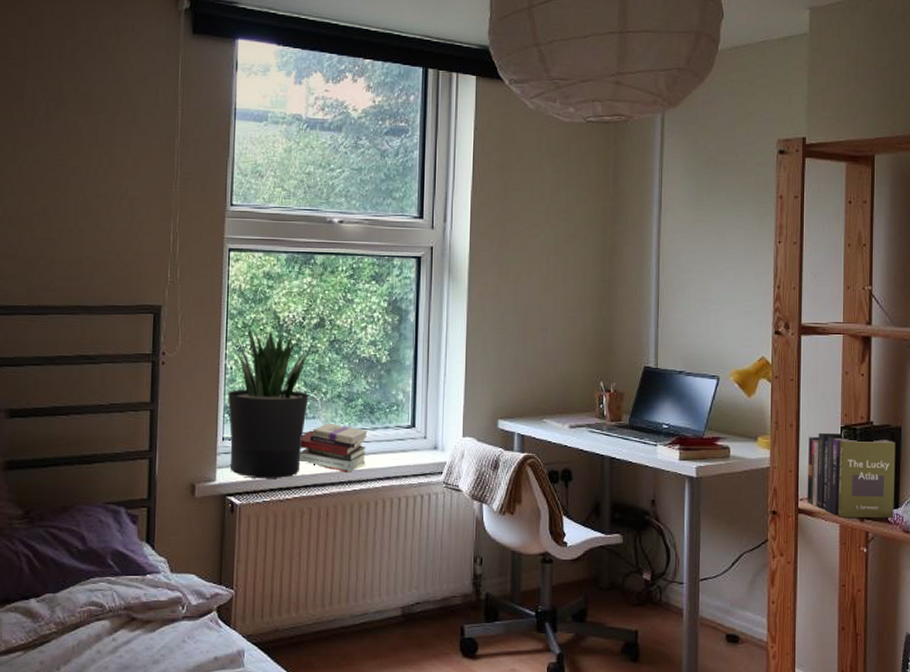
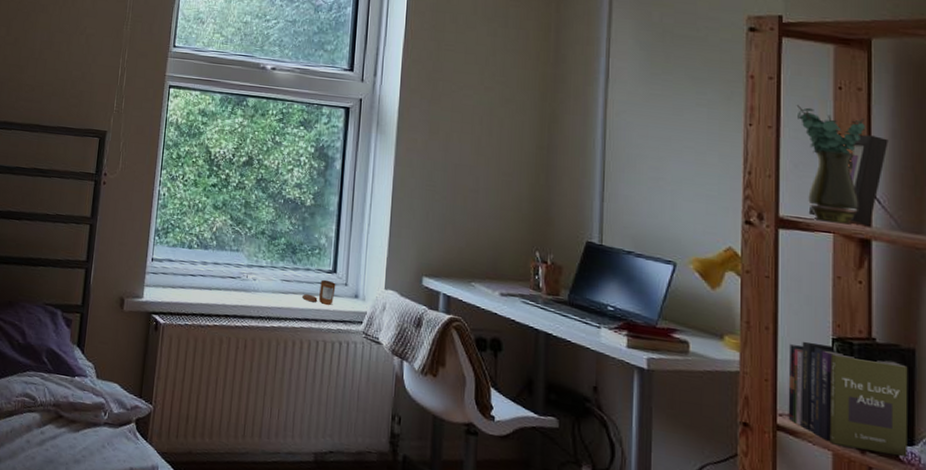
planter: present [228,320,309,478] -> none [157,152,237,305]
books: present [299,422,368,474] -> none [222,257,289,310]
candle: none [383,435,415,460] -> present [302,279,336,305]
vase: none [816,220,868,325] -> present [796,105,865,225]
picture frame: none [824,243,886,324] -> present [808,134,888,226]

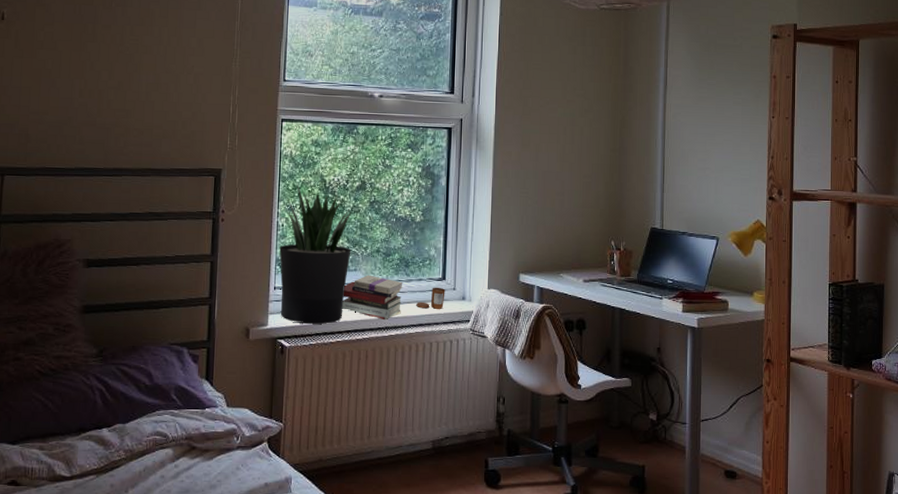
planter: none [157,152,237,305] -> present [279,183,352,324]
books: none [222,257,289,310] -> present [342,275,403,321]
books: present [788,341,908,458] -> none [798,289,879,368]
vase: present [796,105,865,225] -> none [806,98,854,192]
picture frame: present [808,134,888,226] -> none [814,119,869,192]

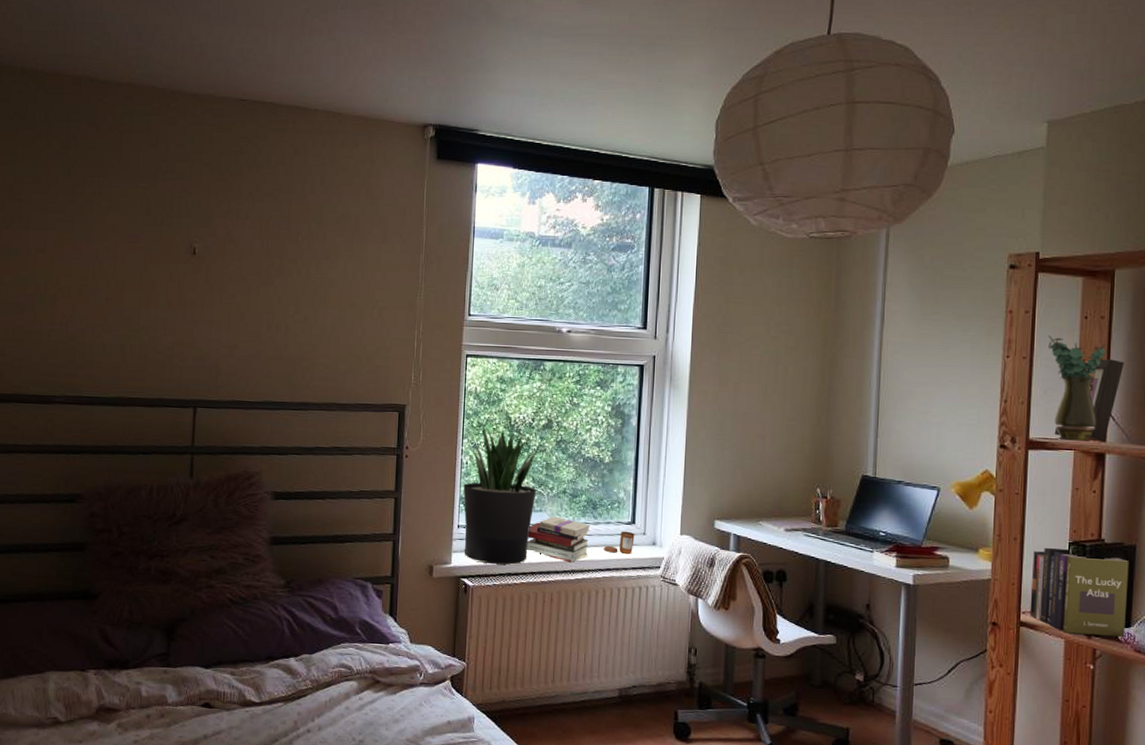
books: none [798,289,879,368] -> present [1029,547,1129,638]
vase: none [806,98,854,192] -> present [1048,335,1106,441]
picture frame: none [814,119,869,192] -> present [1054,359,1124,441]

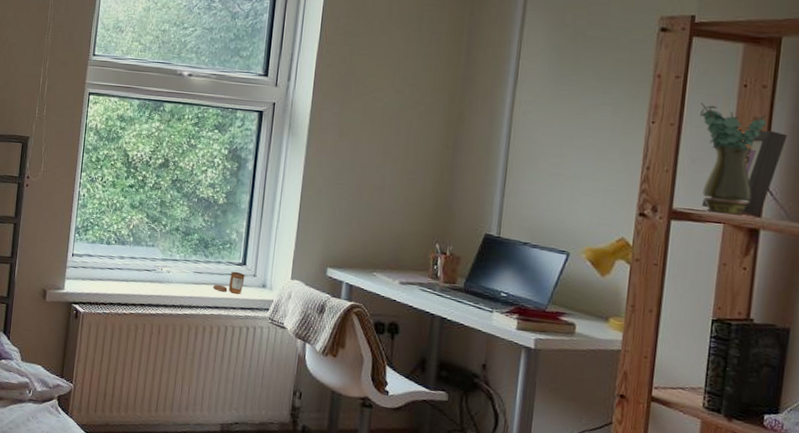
planter: present [463,420,538,565] -> none [77,155,154,295]
books: present [527,516,590,564] -> none [137,251,201,299]
books: present [1029,547,1129,638] -> none [663,322,781,424]

